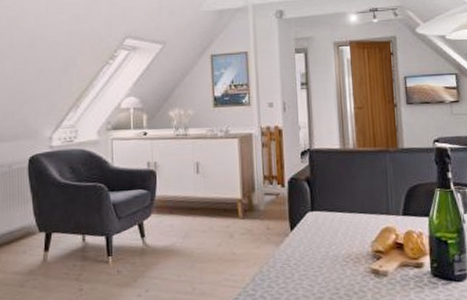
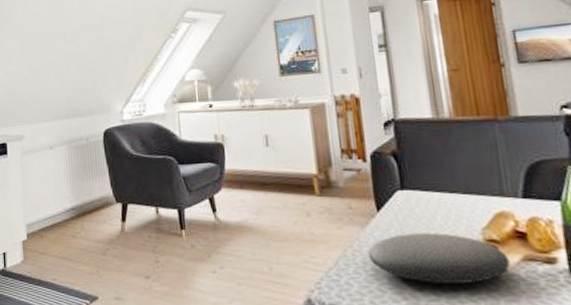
plate: none [281,247,391,291] -> present [368,233,511,283]

